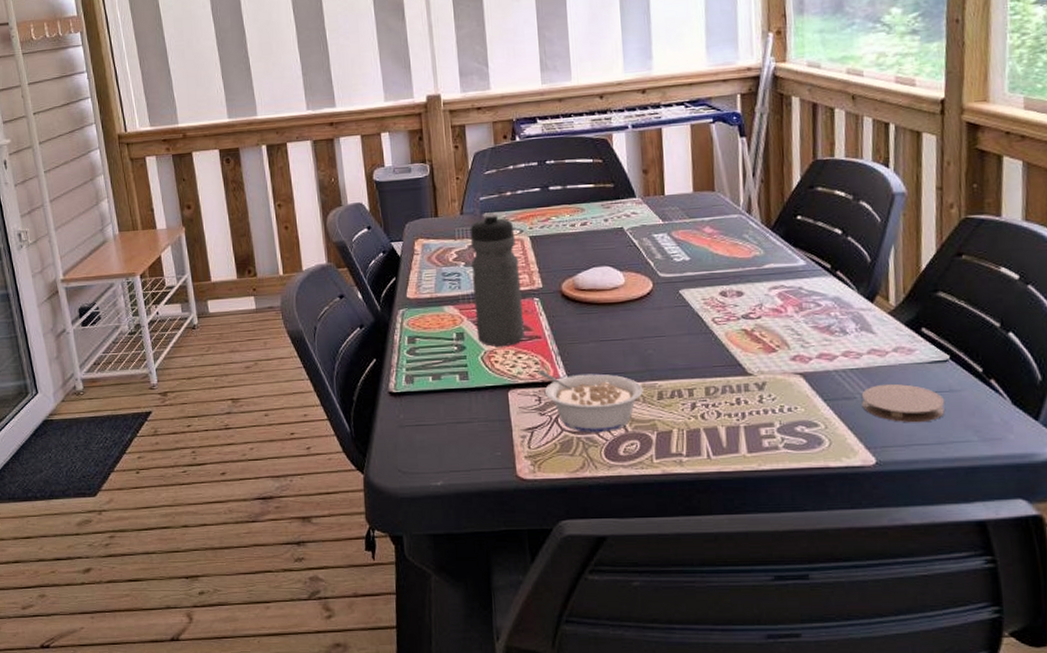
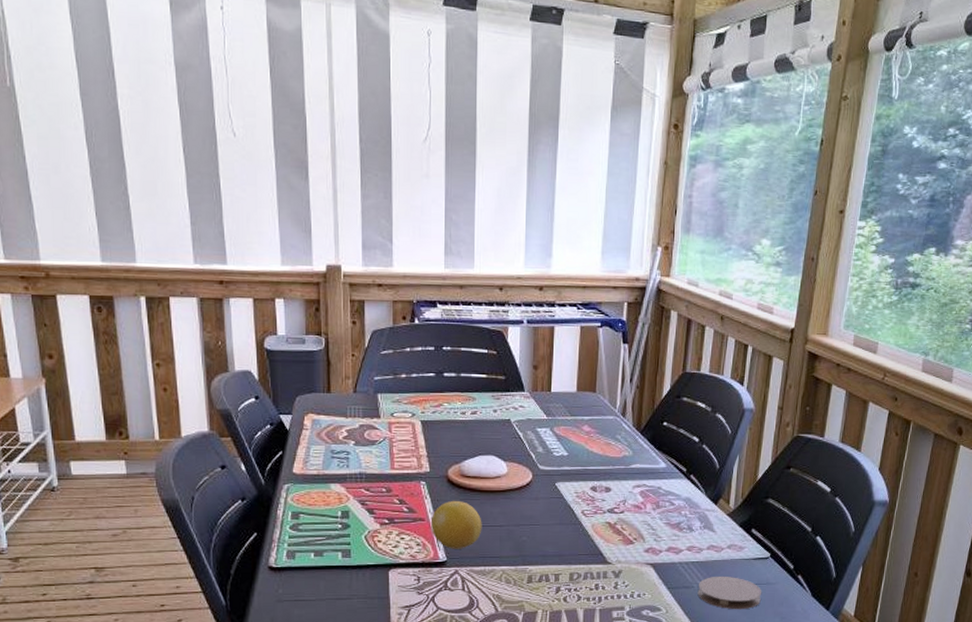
water bottle: present [470,212,524,347] -> none [361,393,409,526]
legume: present [537,370,644,433] -> none [419,552,515,612]
fruit: none [547,315,603,367] -> present [430,500,482,549]

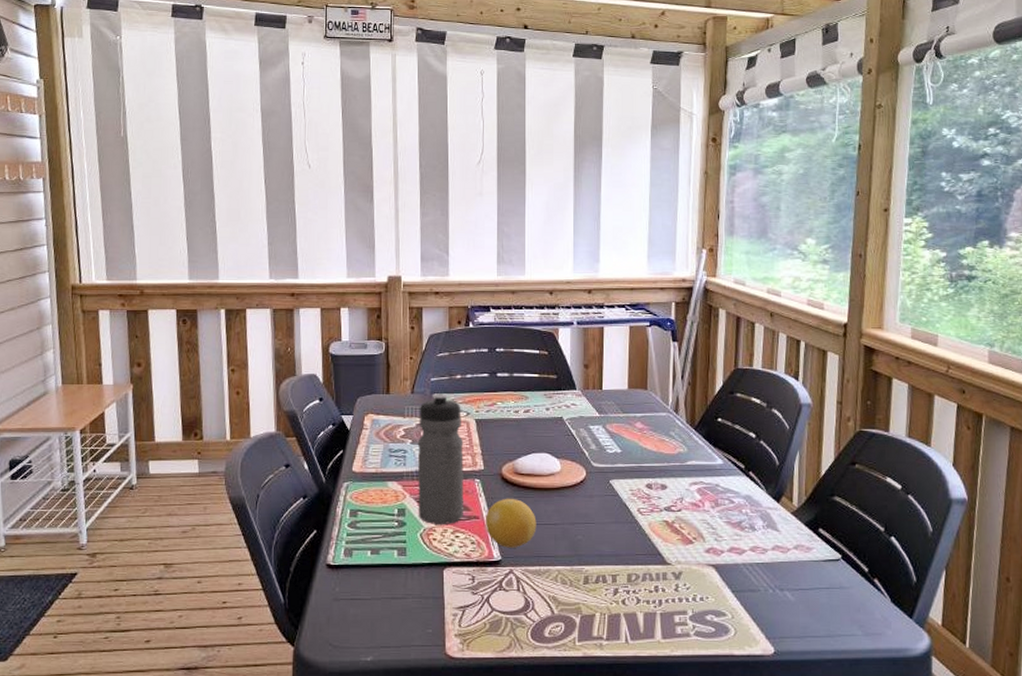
water bottle: none [361,393,409,526] -> present [417,393,464,524]
coaster: present [697,576,762,610] -> none [765,578,836,616]

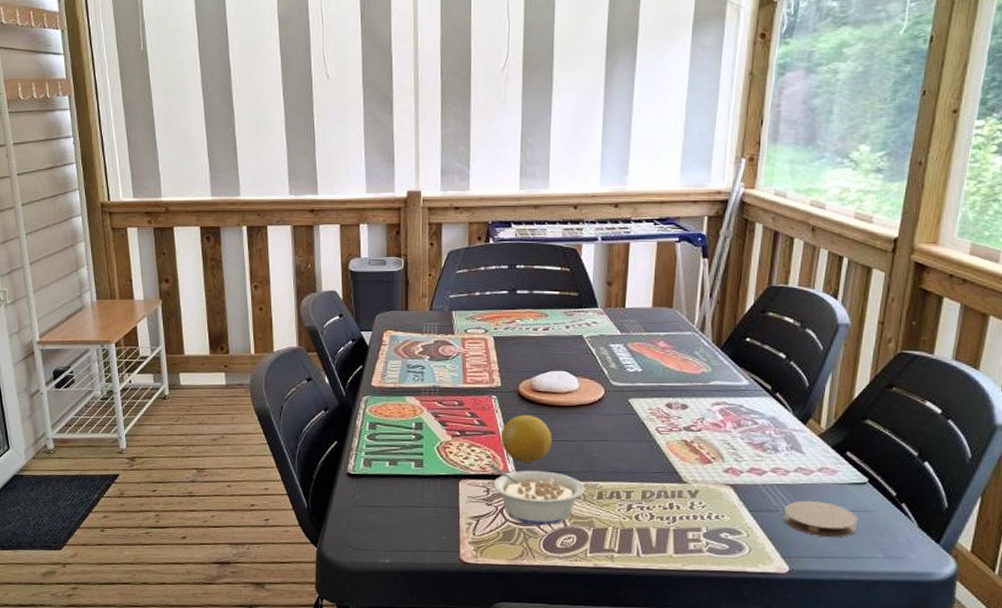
water bottle: present [417,393,464,524] -> none [435,310,481,439]
legume: none [473,550,571,614] -> present [488,464,585,526]
coaster: none [765,578,836,616] -> present [783,500,859,538]

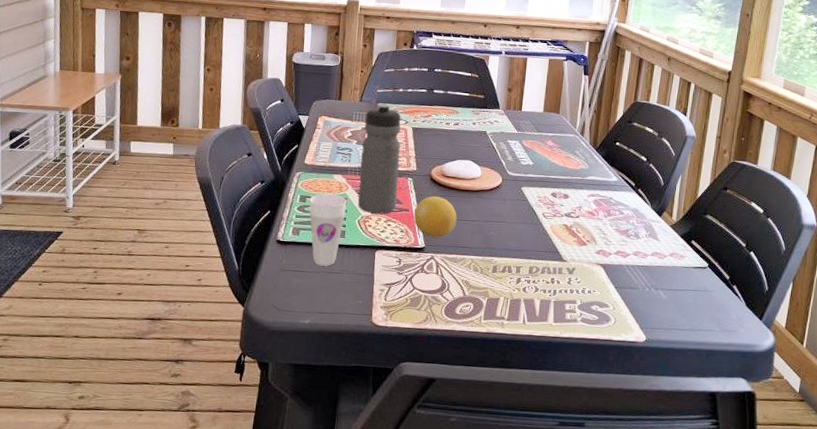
cup: none [379,419,422,500] -> present [309,194,347,266]
water bottle: none [435,310,481,439] -> present [357,103,401,214]
legume: present [488,464,585,526] -> none [401,237,482,294]
coaster: present [783,500,859,538] -> none [642,280,701,313]

